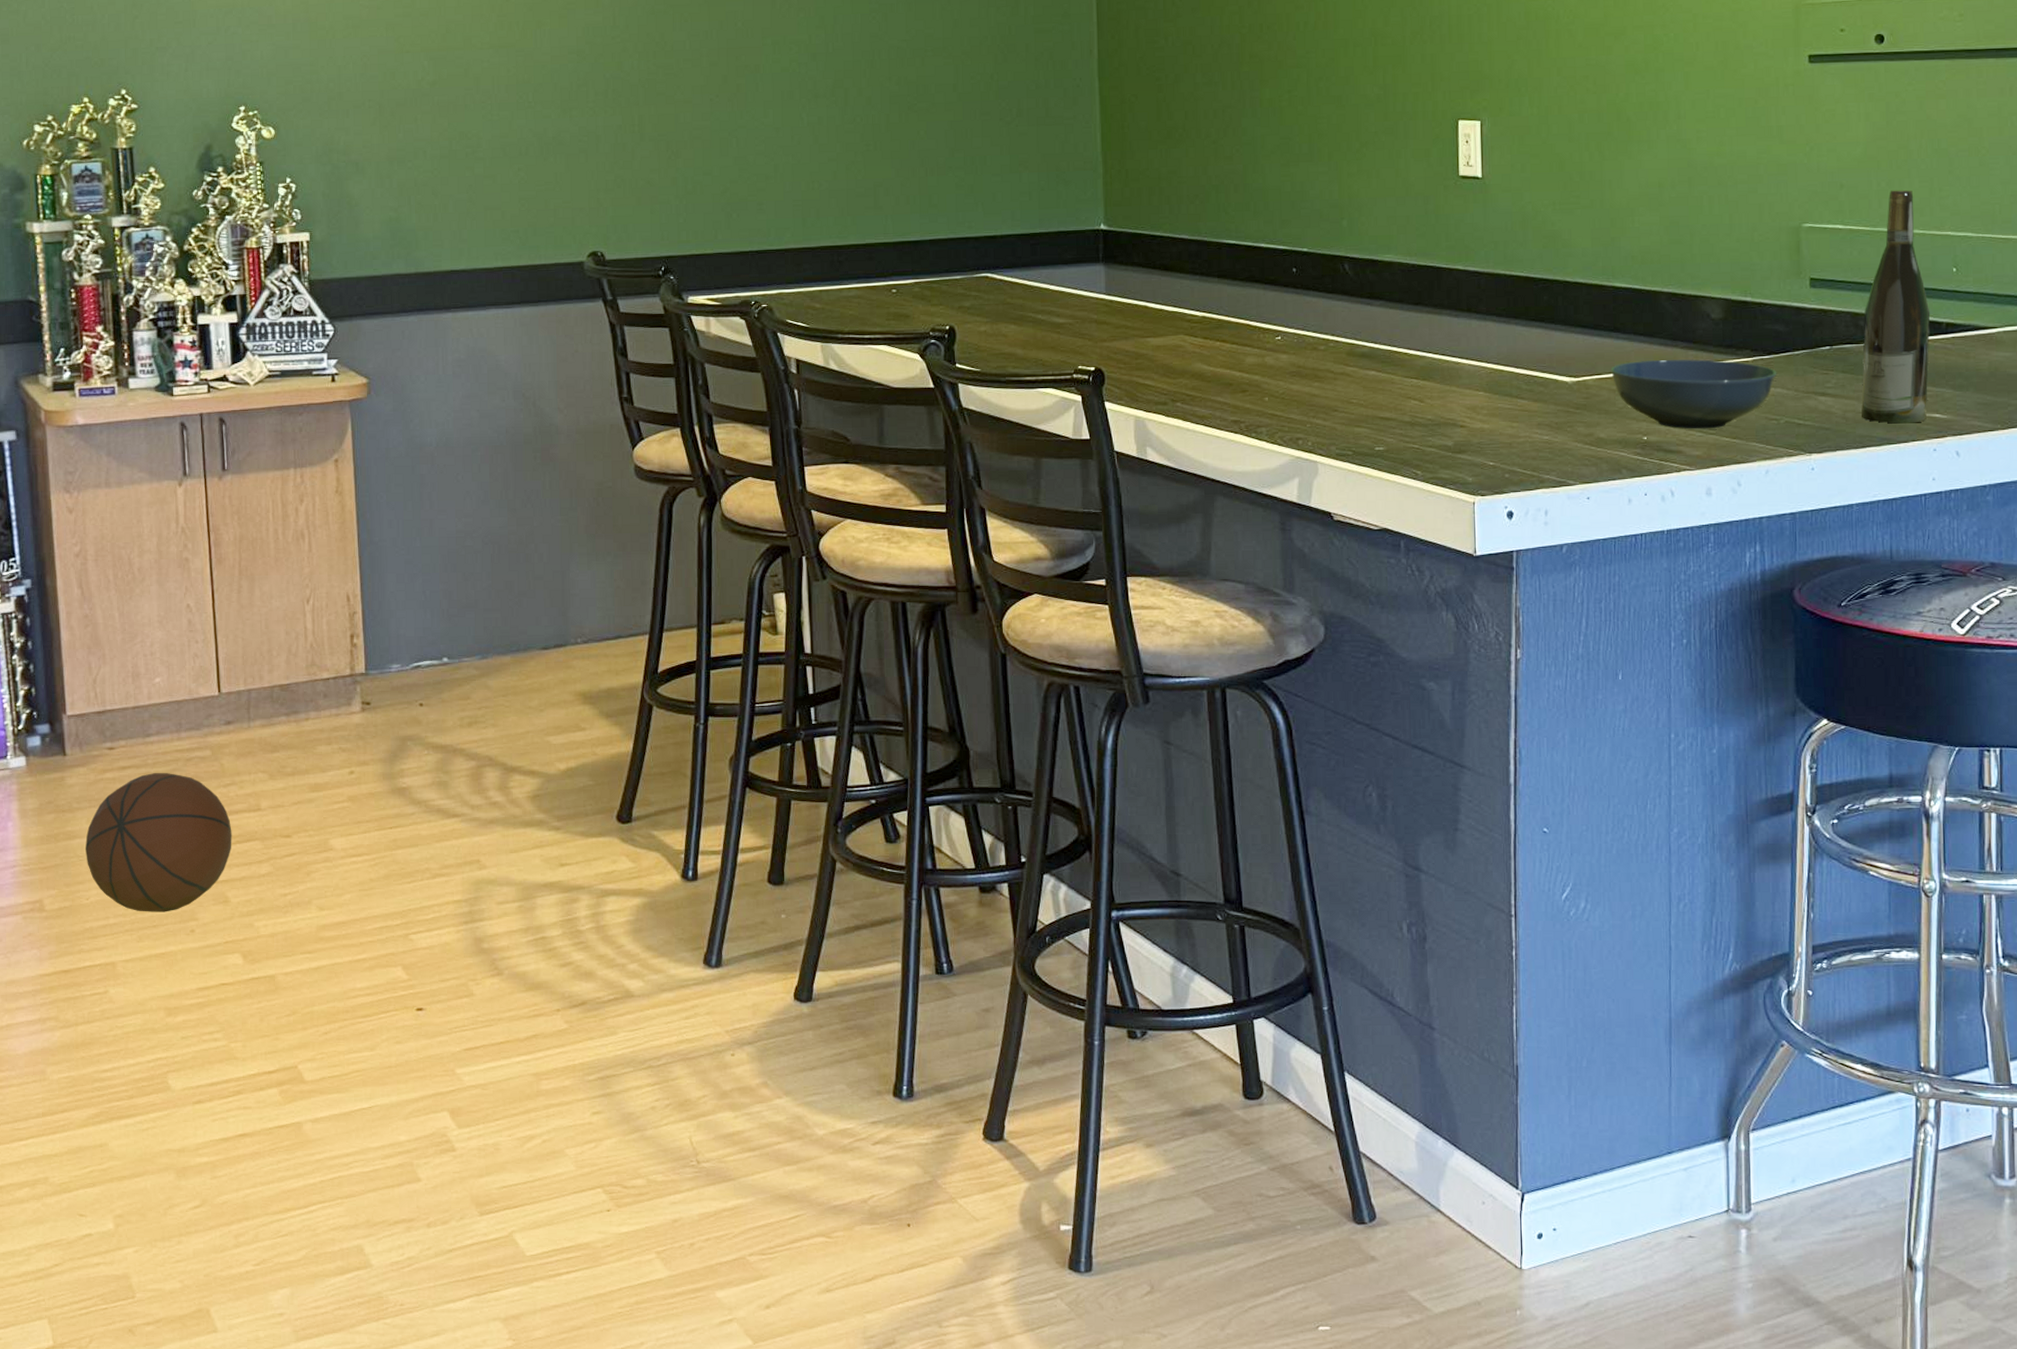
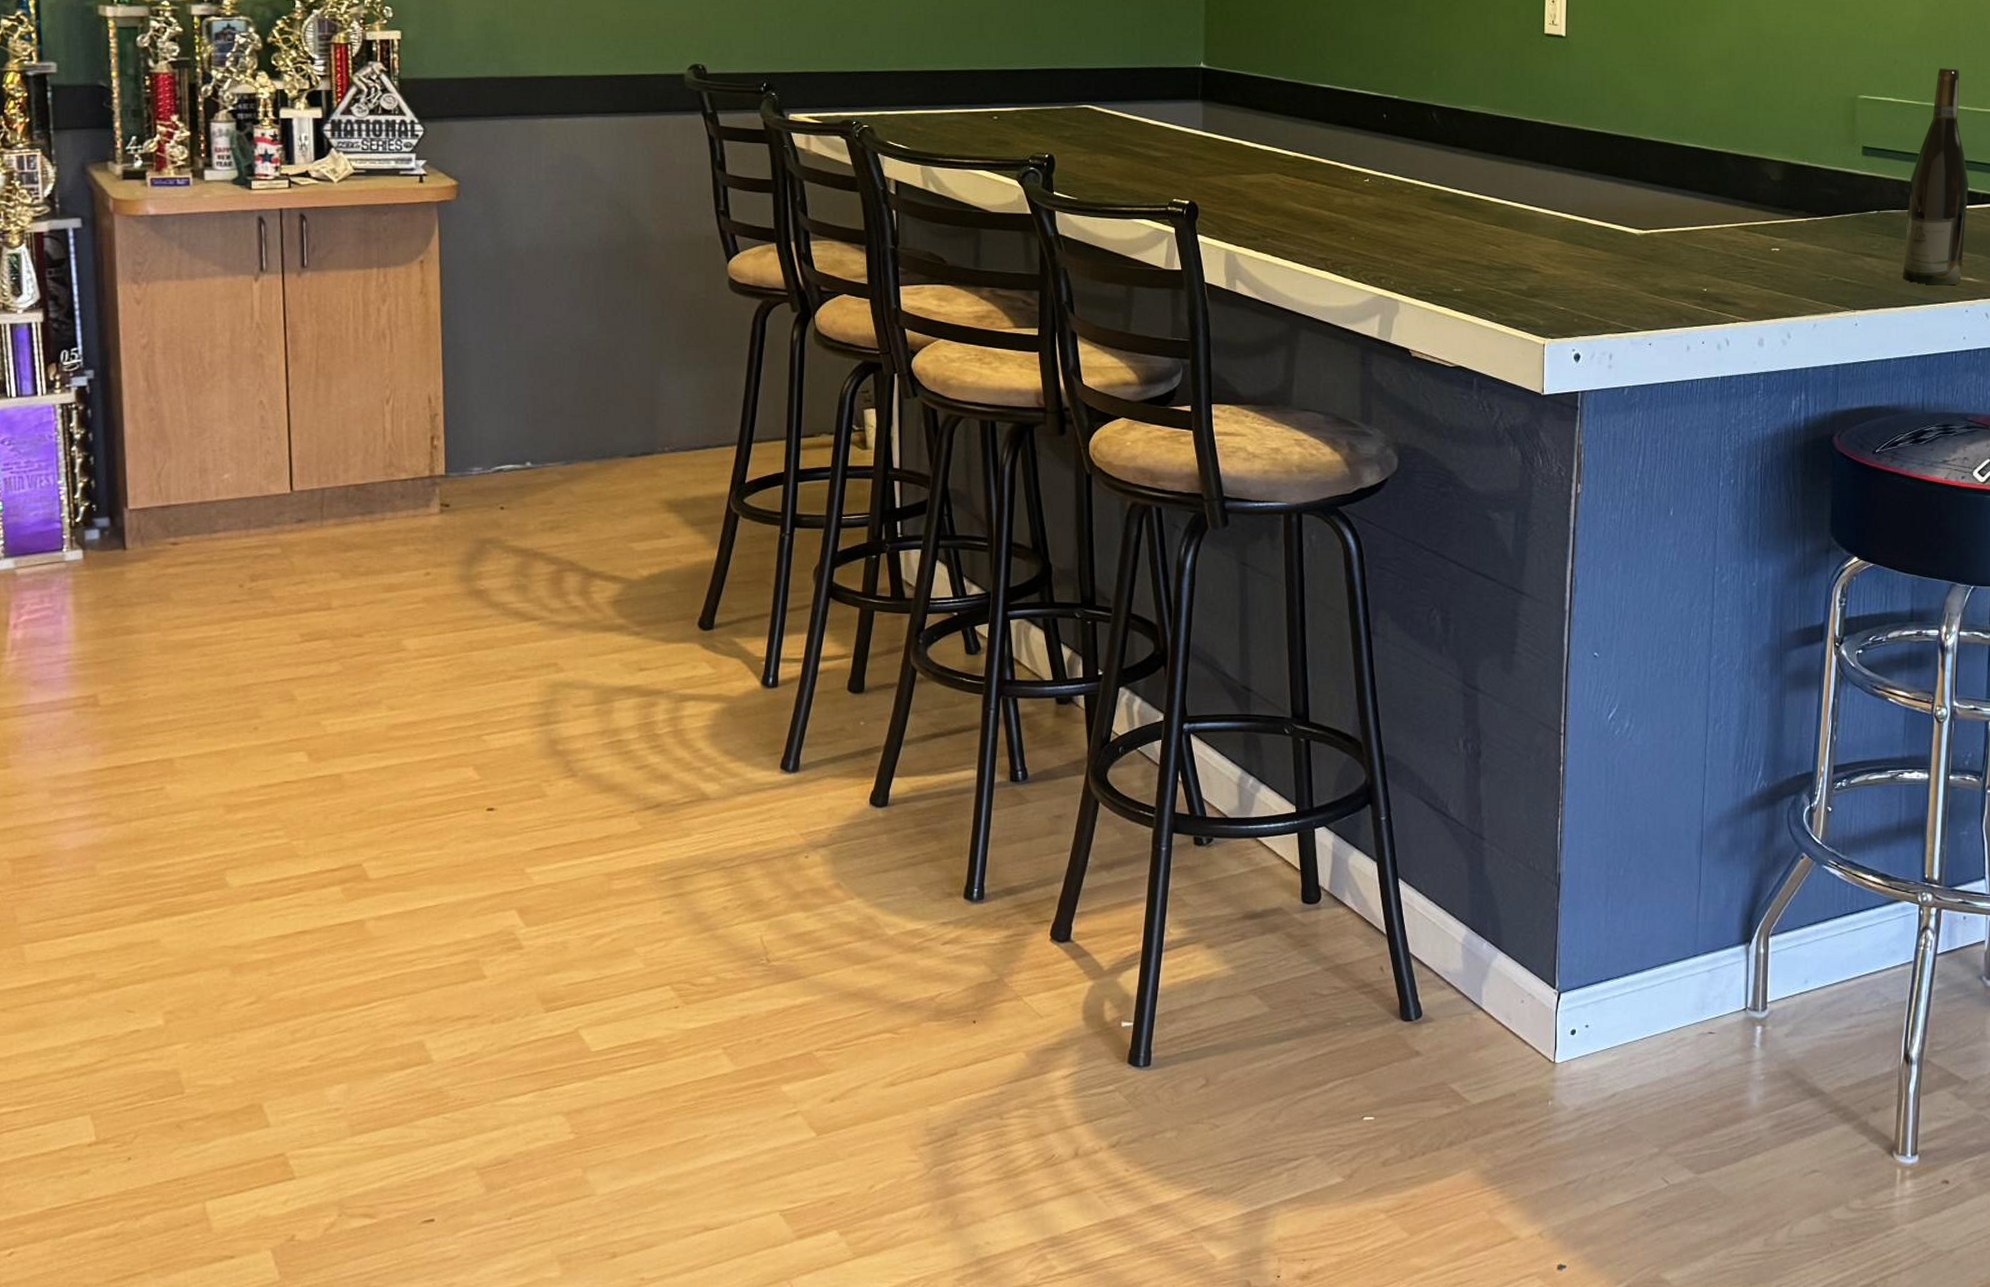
basketball: present [85,773,232,912] -> none [143,569,301,710]
bowl: present [1610,359,1777,430] -> none [1676,217,1829,284]

